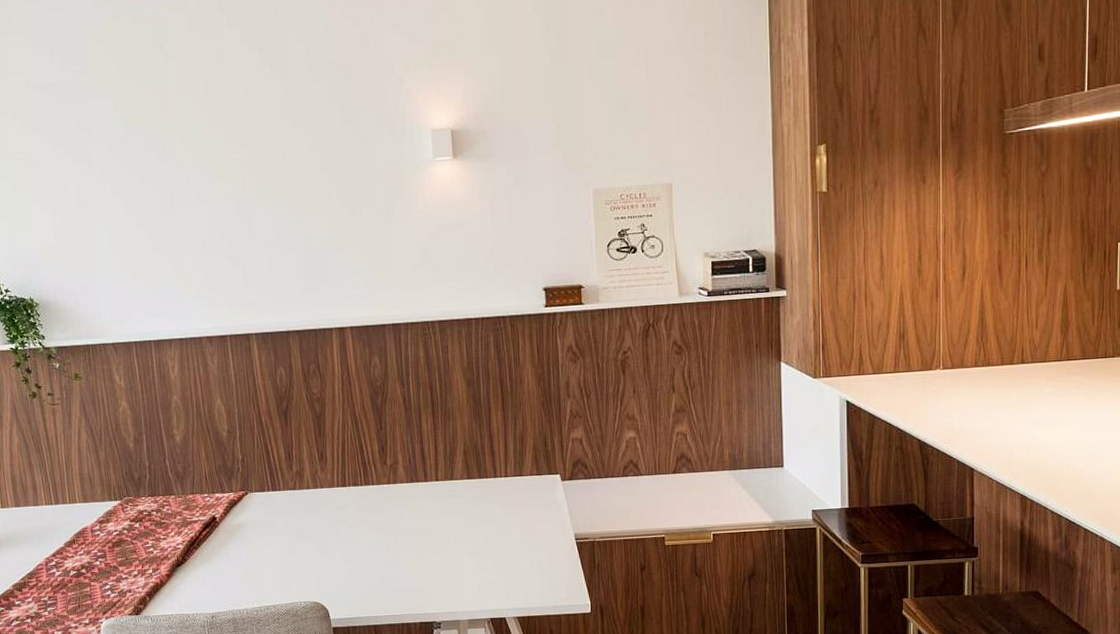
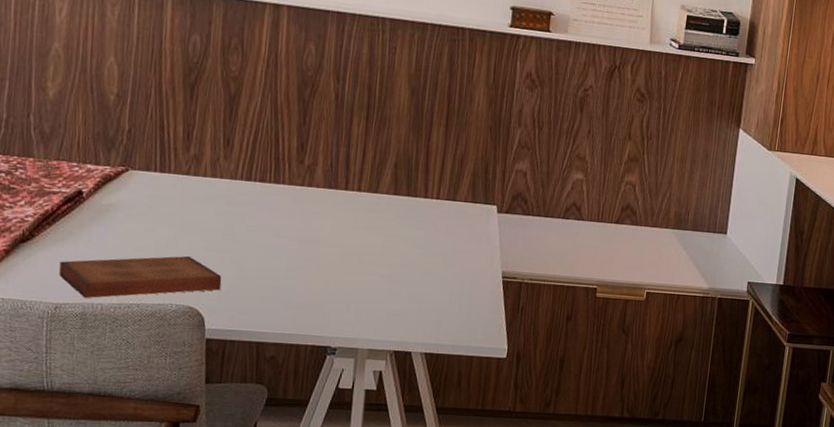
book: none [209,558,338,606] -> present [59,255,222,299]

